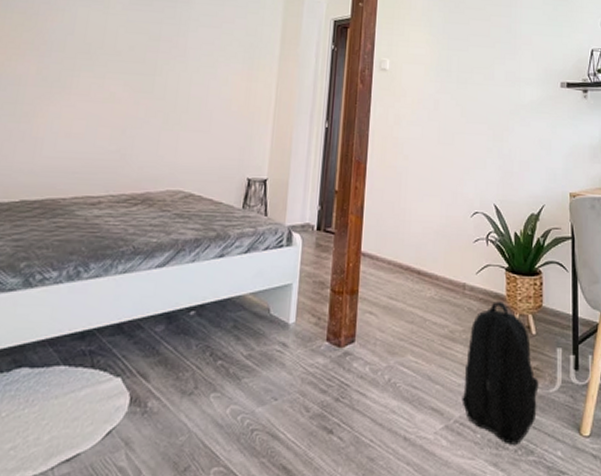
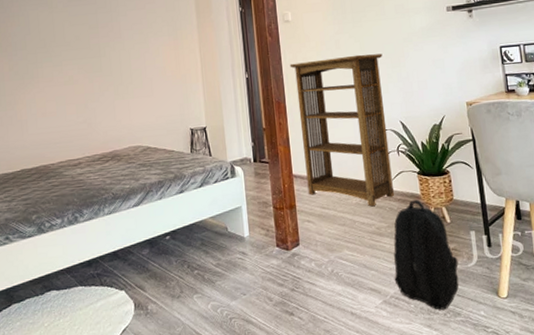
bookshelf: none [376,119,485,304] -> present [289,53,394,207]

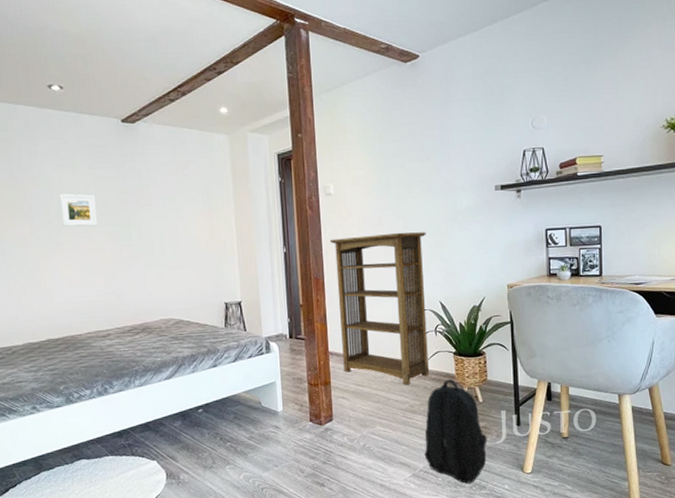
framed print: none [36,30,71,61] -> present [59,193,97,227]

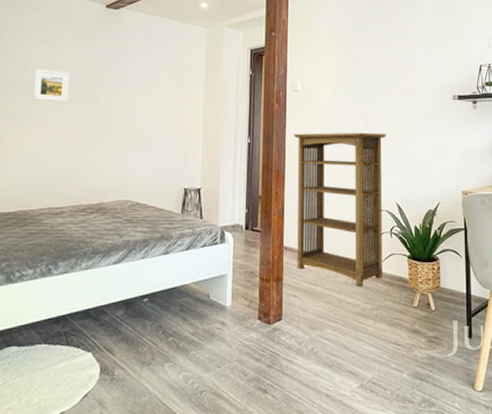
backpack: present [424,379,487,484] -> none [373,284,438,399]

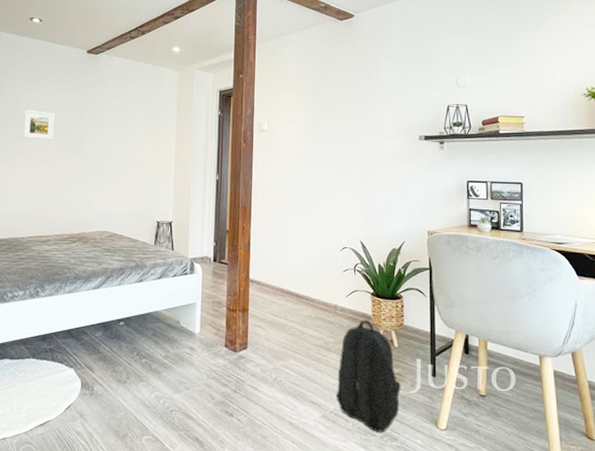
bookshelf: present [293,132,386,287] -> none [259,171,351,321]
backpack: none [373,284,438,399] -> present [336,320,401,433]

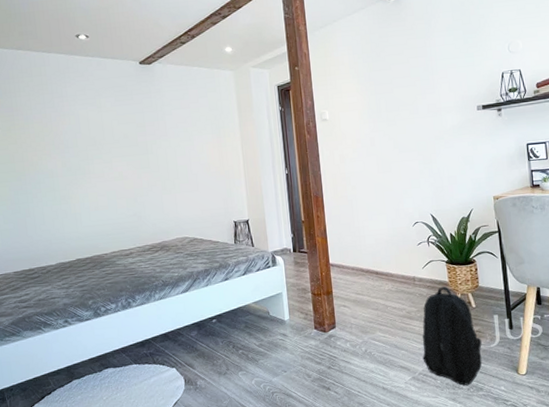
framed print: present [23,110,55,141] -> none [87,128,120,158]

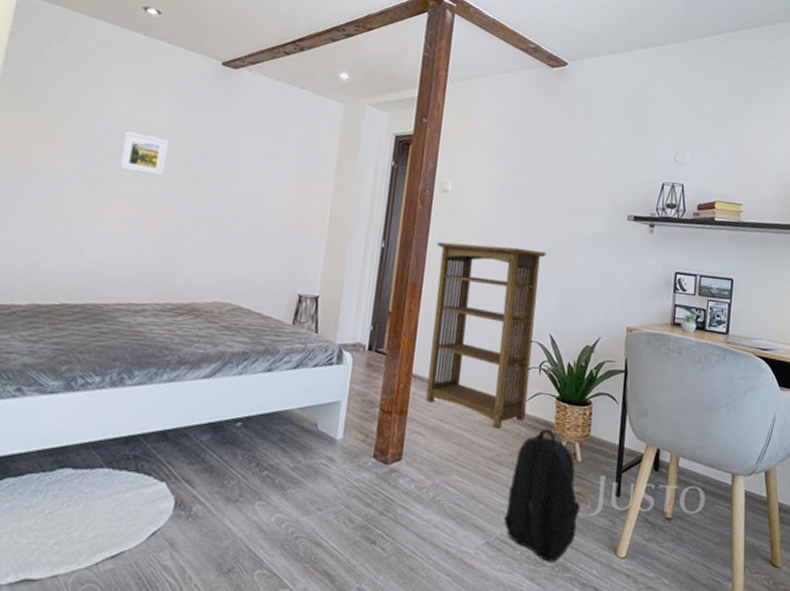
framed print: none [87,128,120,158] -> present [119,131,168,177]
bookshelf: none [327,150,424,293] -> present [426,241,547,429]

